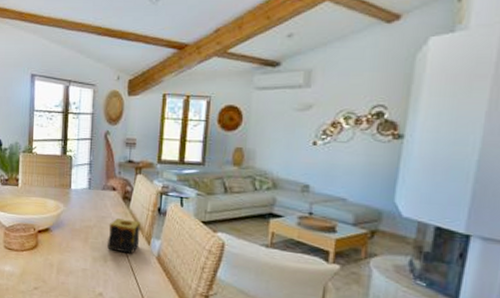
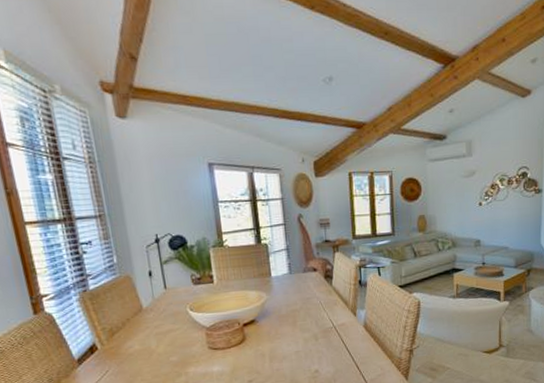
candle: present [107,218,141,254] -> none [315,296,347,328]

